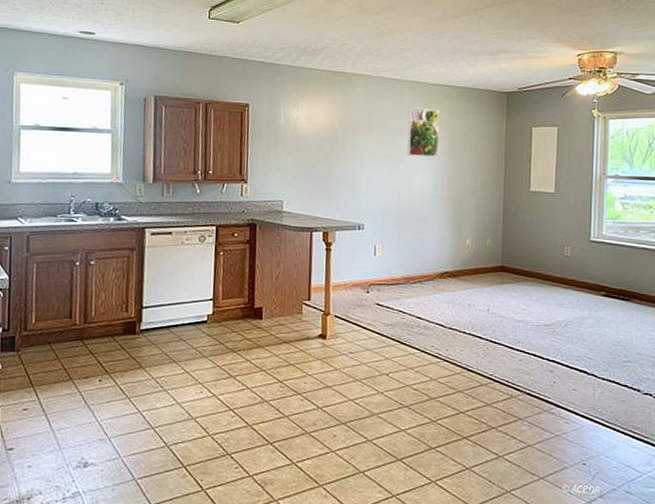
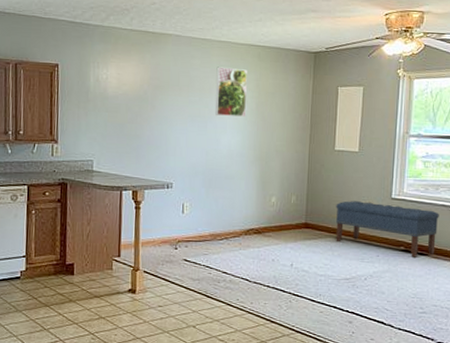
bench: none [533,243,640,303] -> present [336,201,439,258]

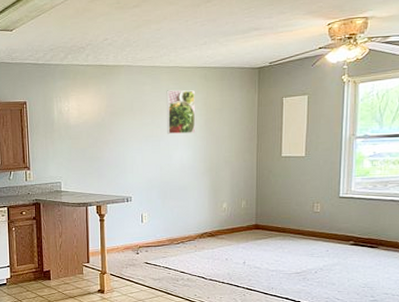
bench: present [336,201,439,258] -> none [285,202,388,250]

